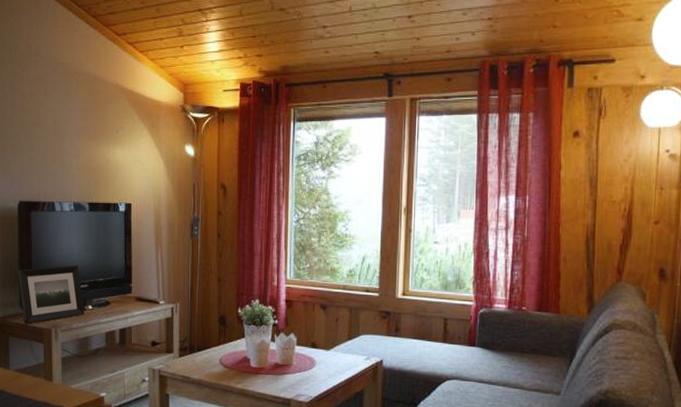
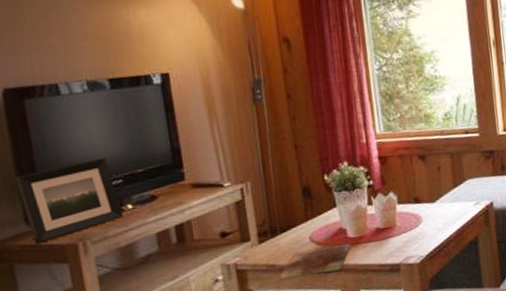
magazine: none [190,370,252,394] -> present [278,243,351,280]

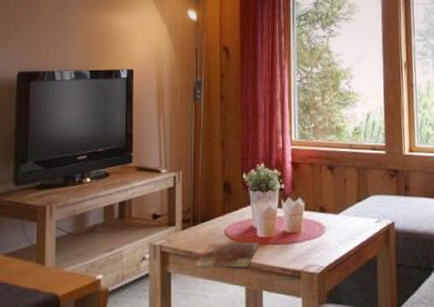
picture frame: present [15,157,124,244] -> none [13,135,83,201]

